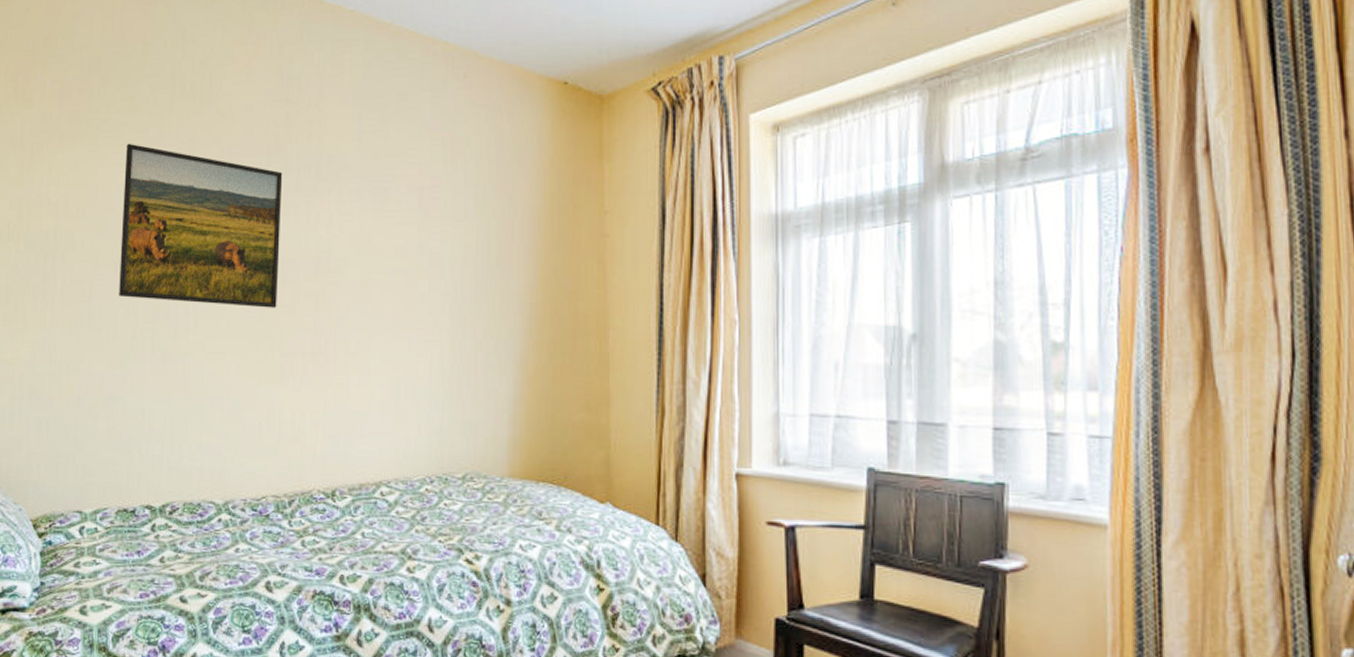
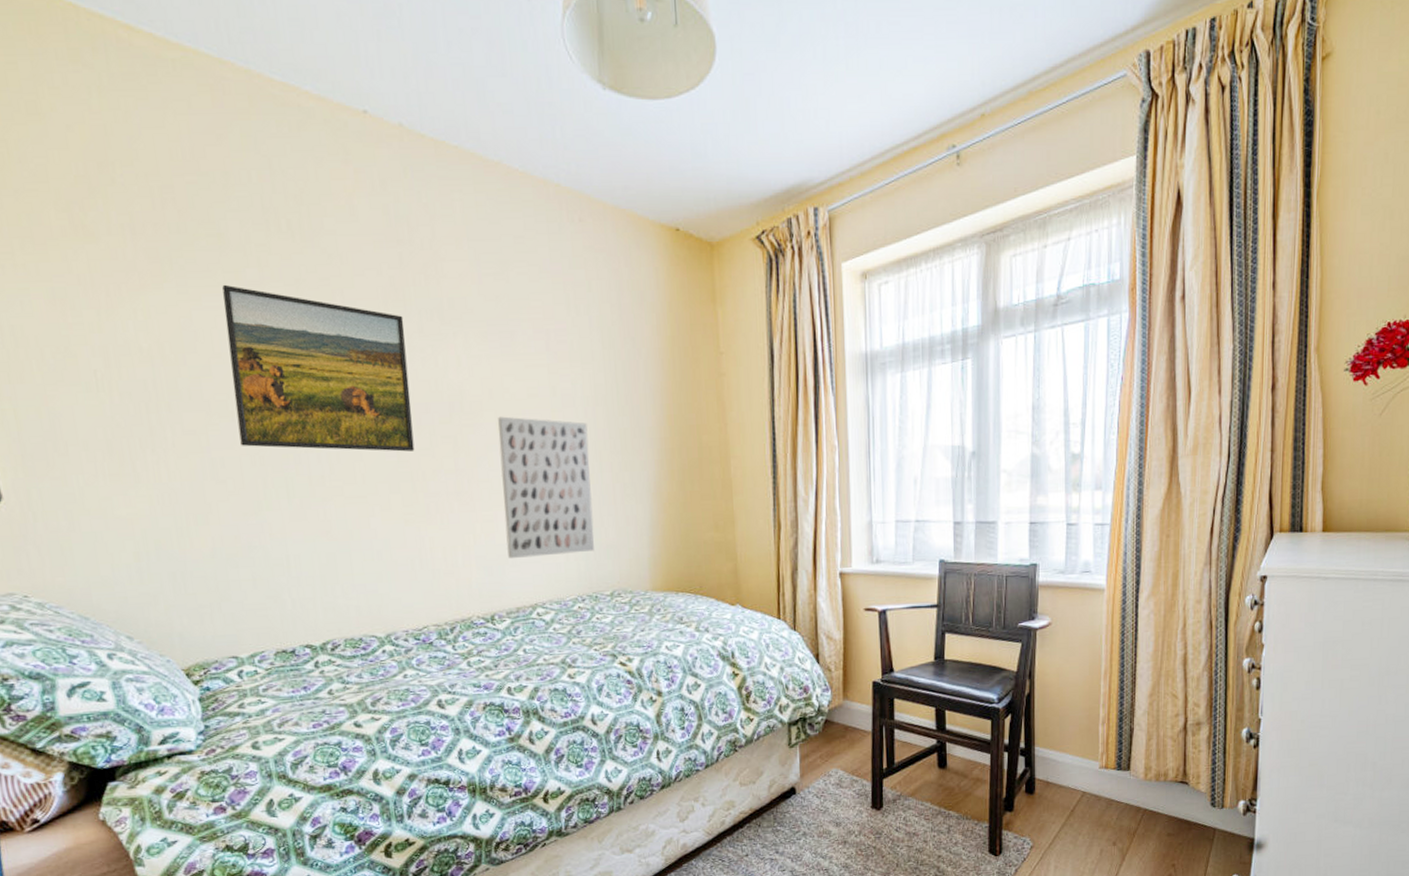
wall art: none [357,275,453,428] -> present [498,416,594,558]

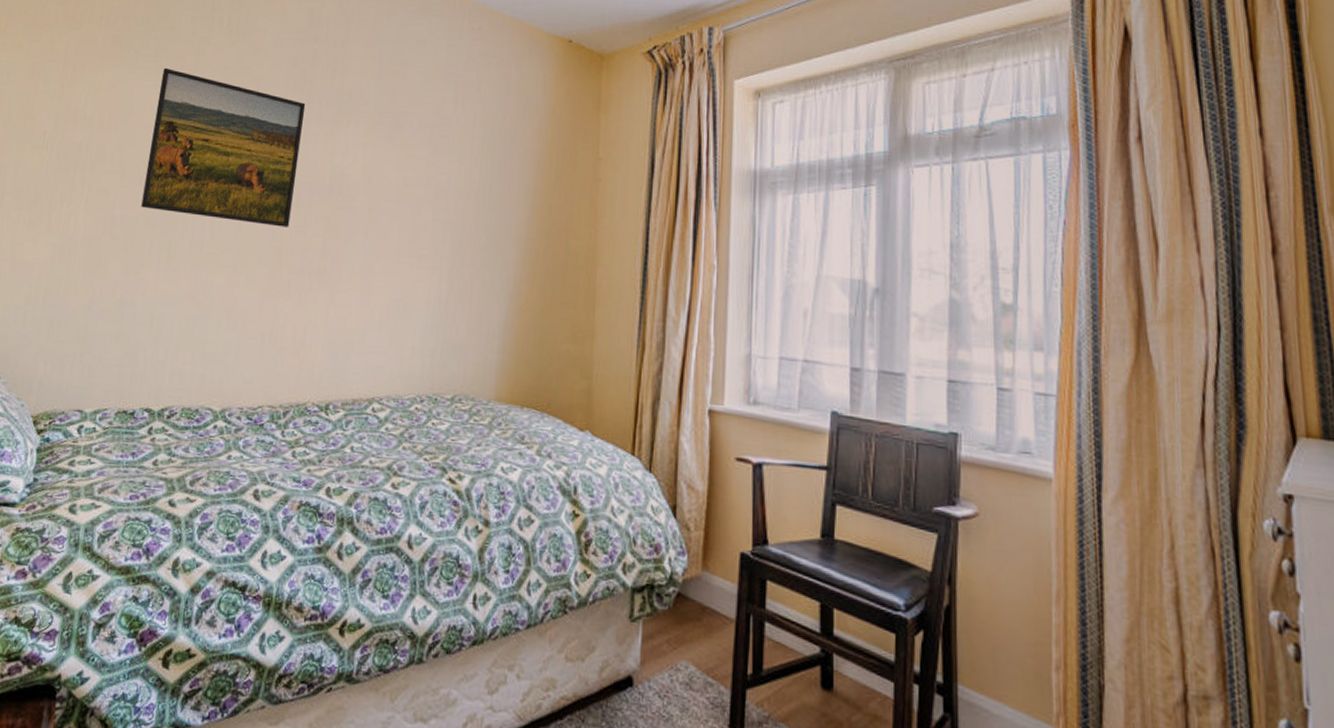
wall art: present [498,416,594,558] -> none [355,202,456,349]

